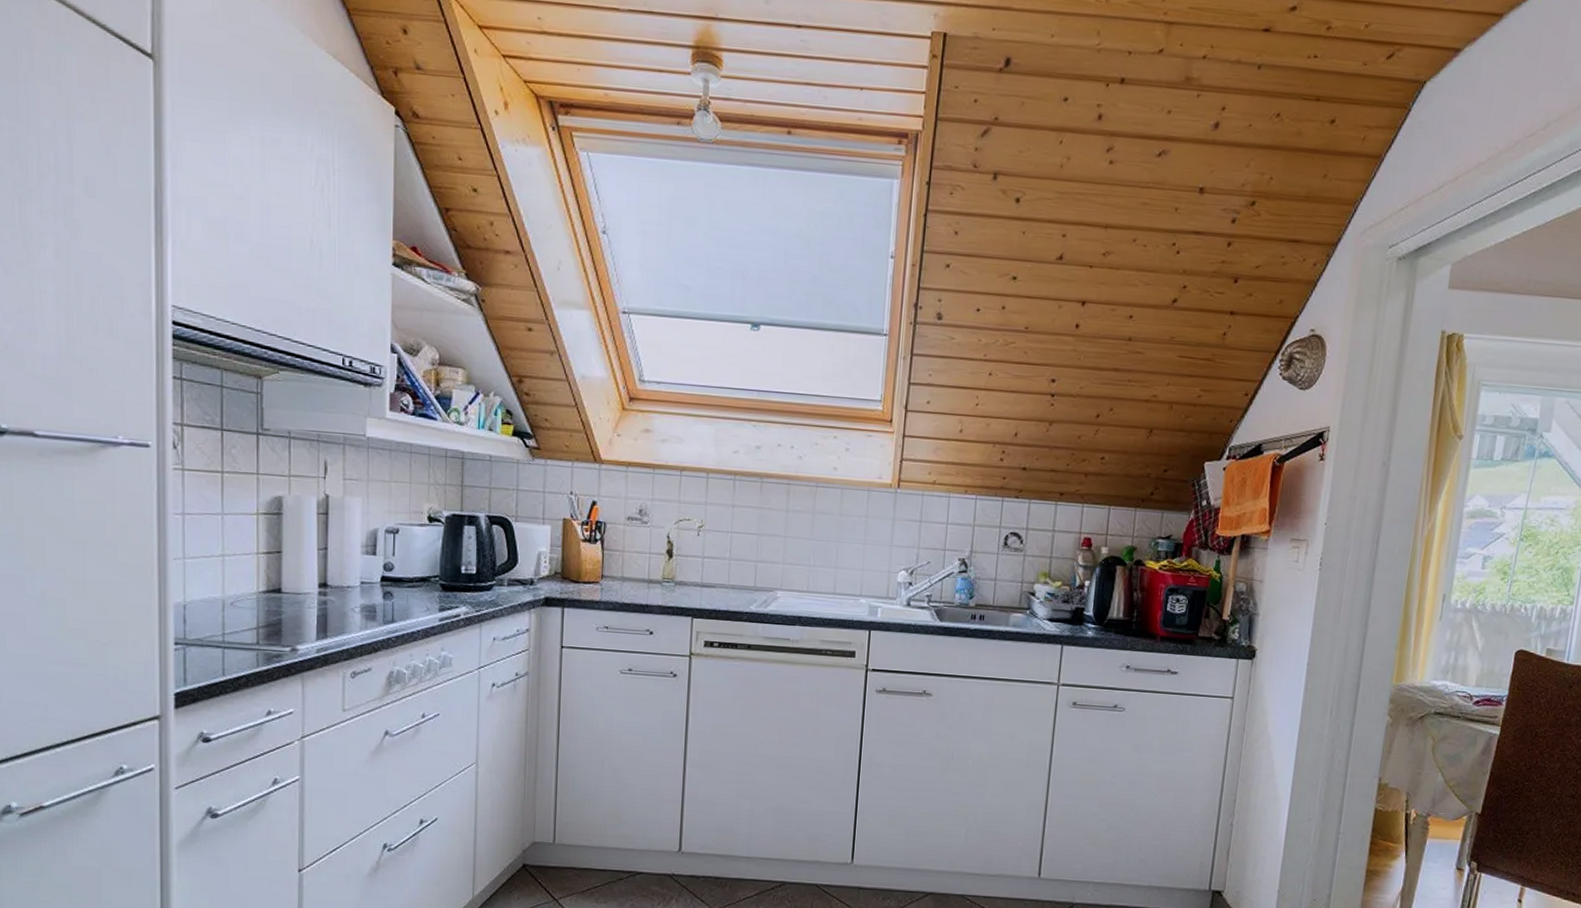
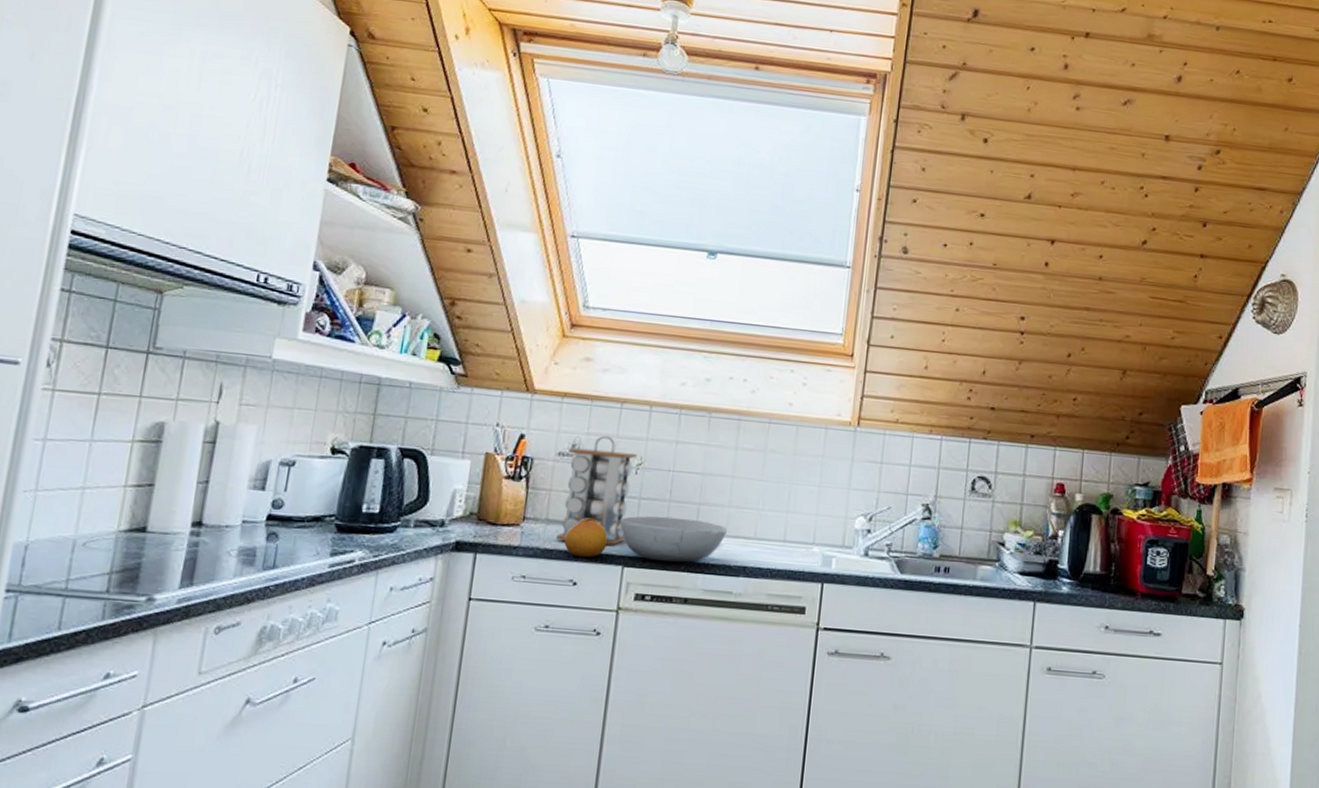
spice rack: none [632,500,698,599] -> present [556,435,637,545]
fruit: none [639,575,678,611] -> present [564,517,608,558]
bowl: none [686,572,783,614] -> present [619,515,728,563]

